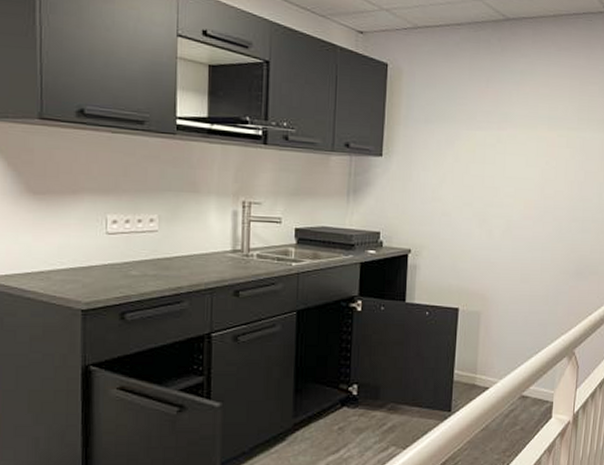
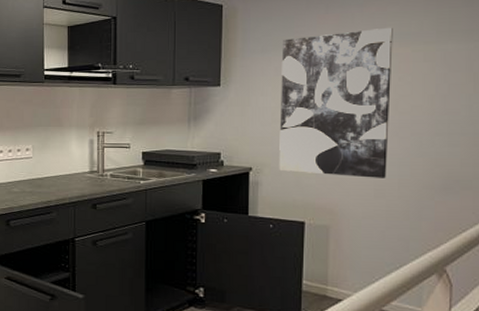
wall art: none [437,109,543,263] -> present [279,27,393,178]

